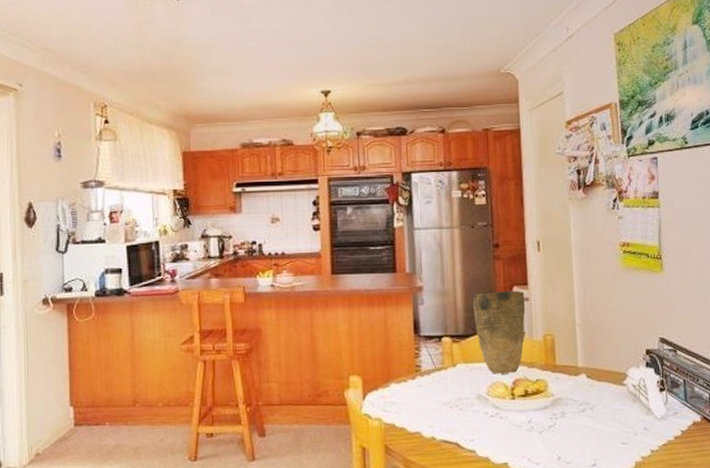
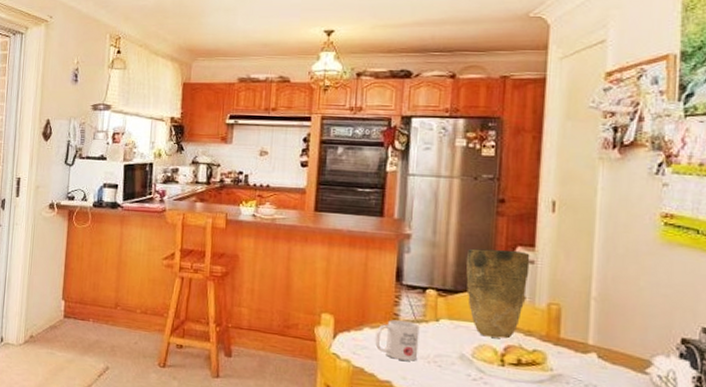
mug: none [402,371,441,410] -> present [375,319,420,361]

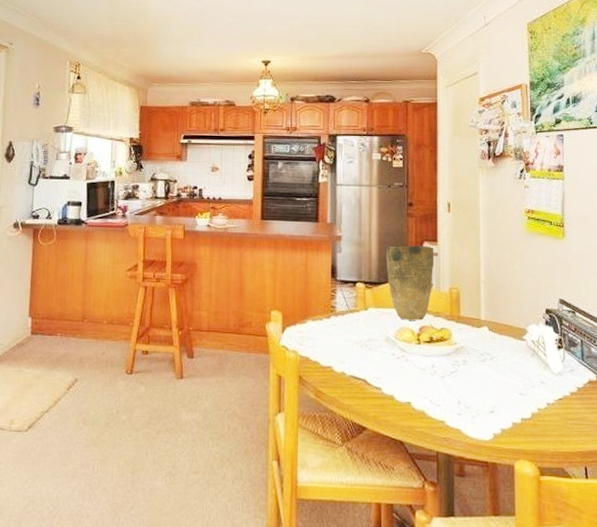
mug: present [375,319,420,361] -> none [317,312,353,347]

